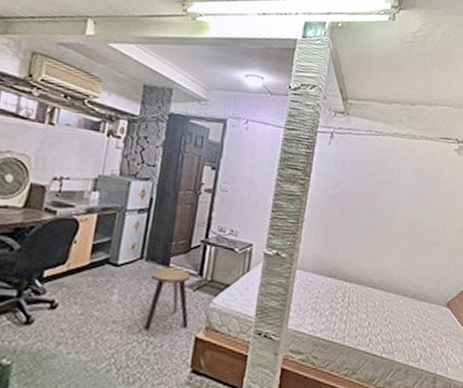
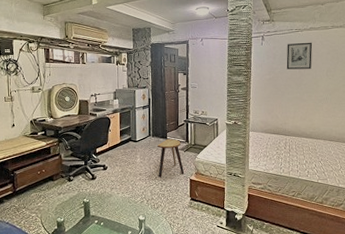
wall art: none [358,150,395,190] -> present [286,42,313,70]

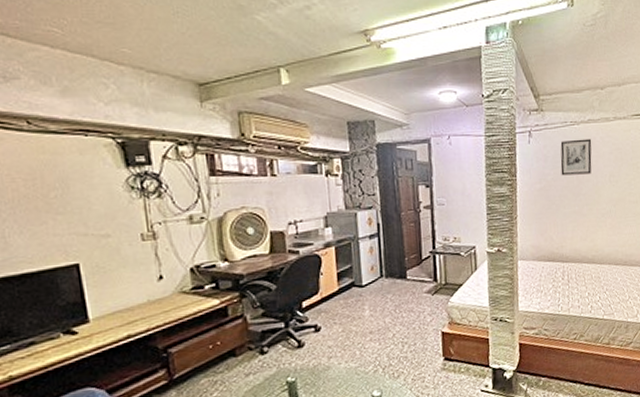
stool: present [157,139,184,178] -> none [393,278,433,335]

